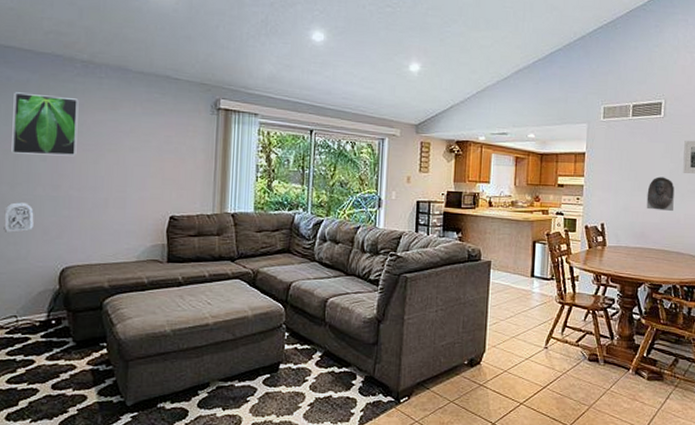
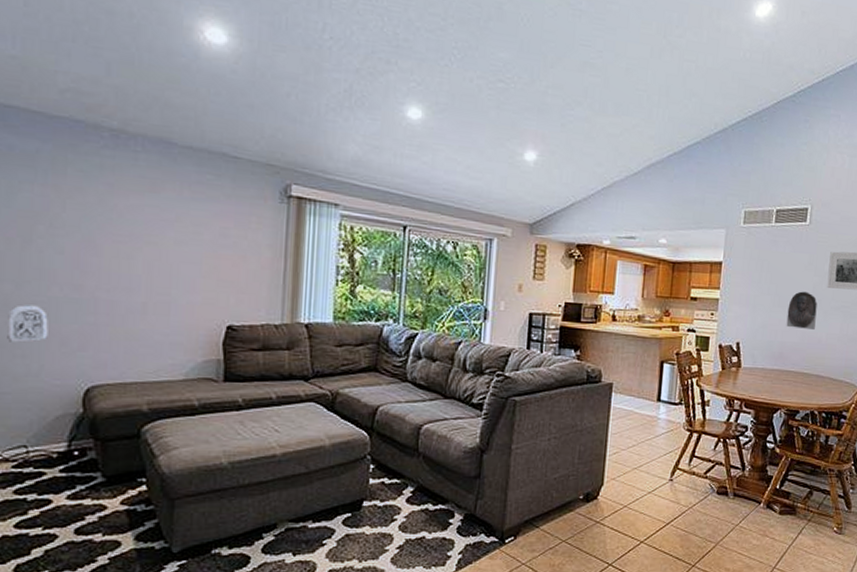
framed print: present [11,92,79,156] -> none [16,165,107,249]

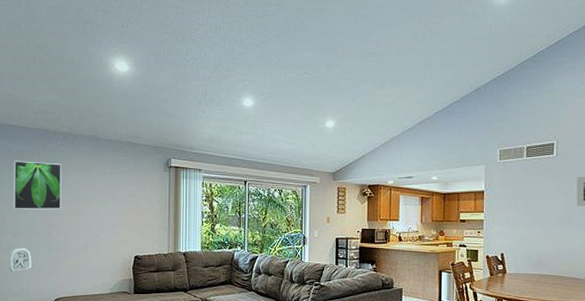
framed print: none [16,165,107,249] -> present [13,161,62,210]
portrait relief: present [786,291,818,331] -> none [543,210,569,242]

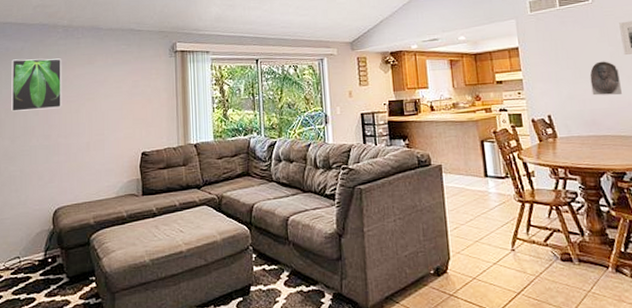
wall relief: present [10,248,32,272] -> none [7,153,31,181]
portrait relief: none [543,210,569,242] -> present [589,61,622,96]

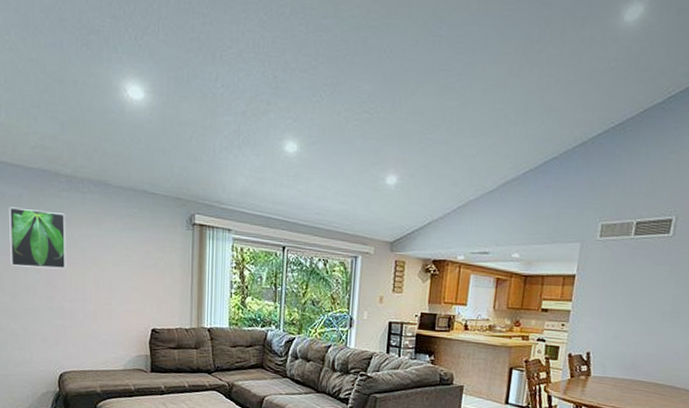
portrait relief: present [589,61,622,96] -> none [640,303,677,343]

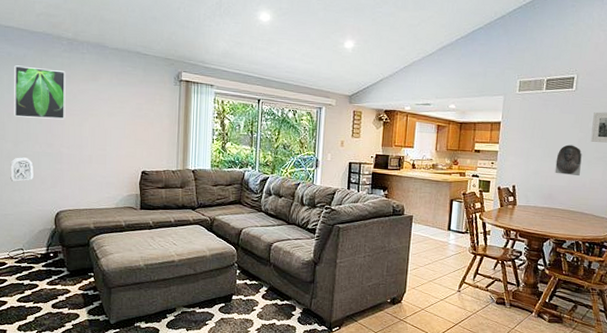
wall relief: none [9,311,34,339] -> present [10,157,34,182]
portrait relief: none [640,303,677,343] -> present [555,144,582,177]

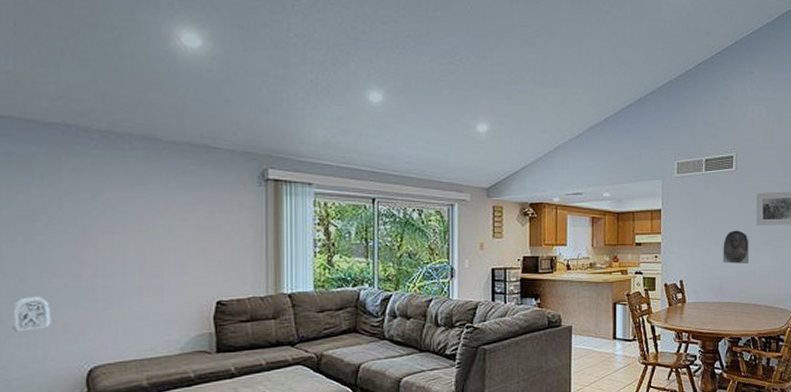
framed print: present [14,65,66,120] -> none [16,169,99,240]

